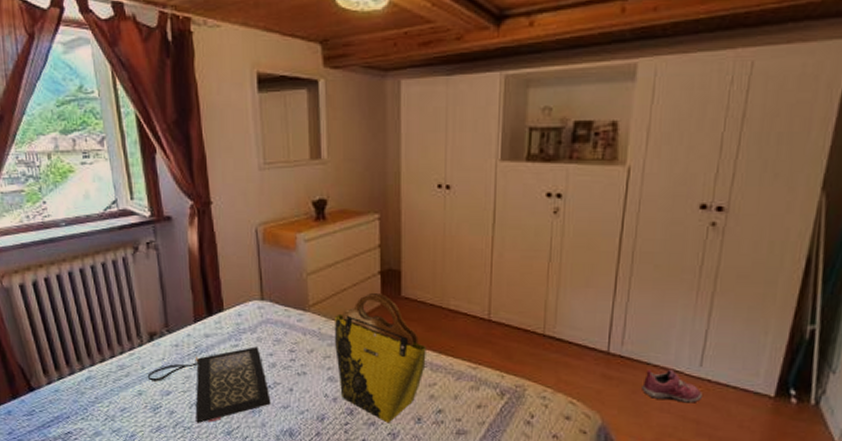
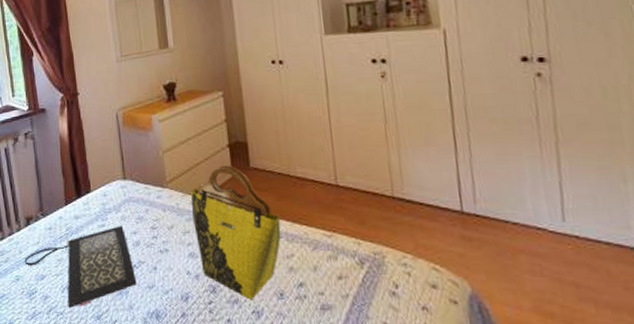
shoe: present [642,369,702,403] -> none [505,226,574,263]

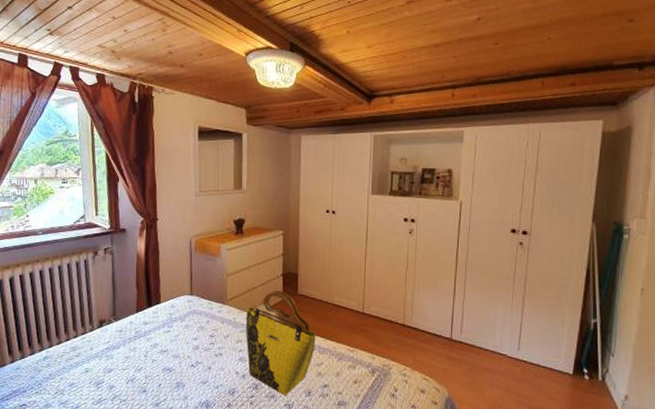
clutch bag: present [24,225,137,308] -> none [94,332,193,396]

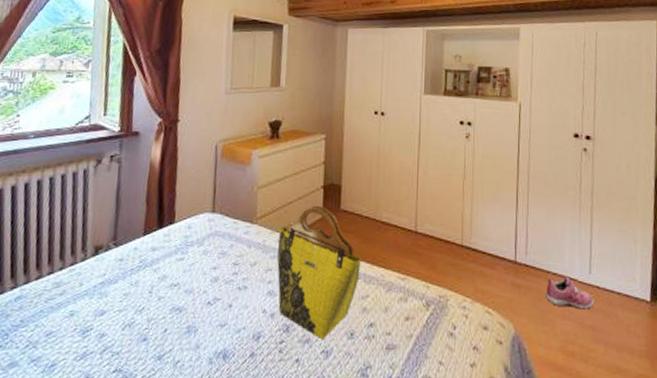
shoe: none [477,352,521,379] -> present [545,276,594,310]

